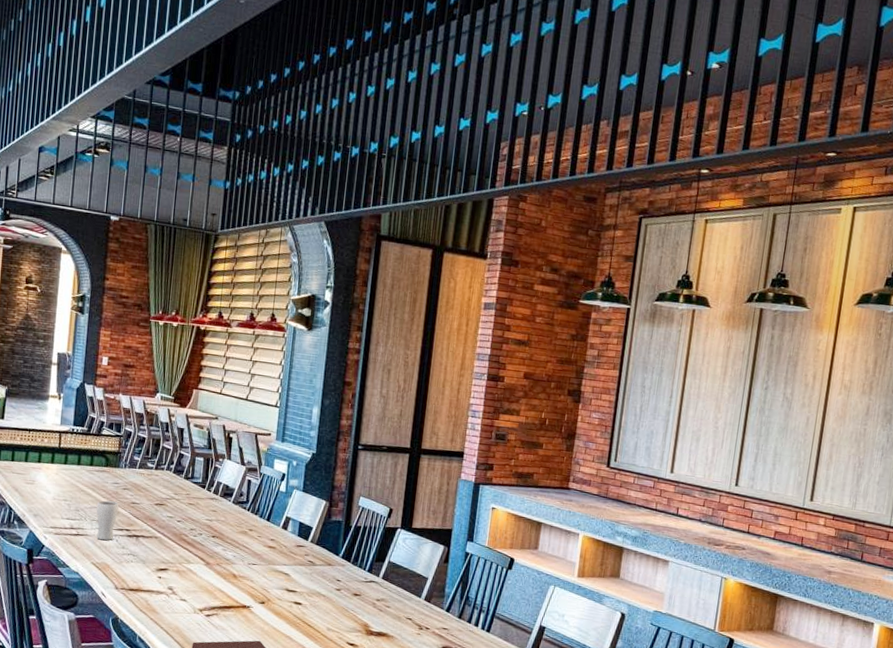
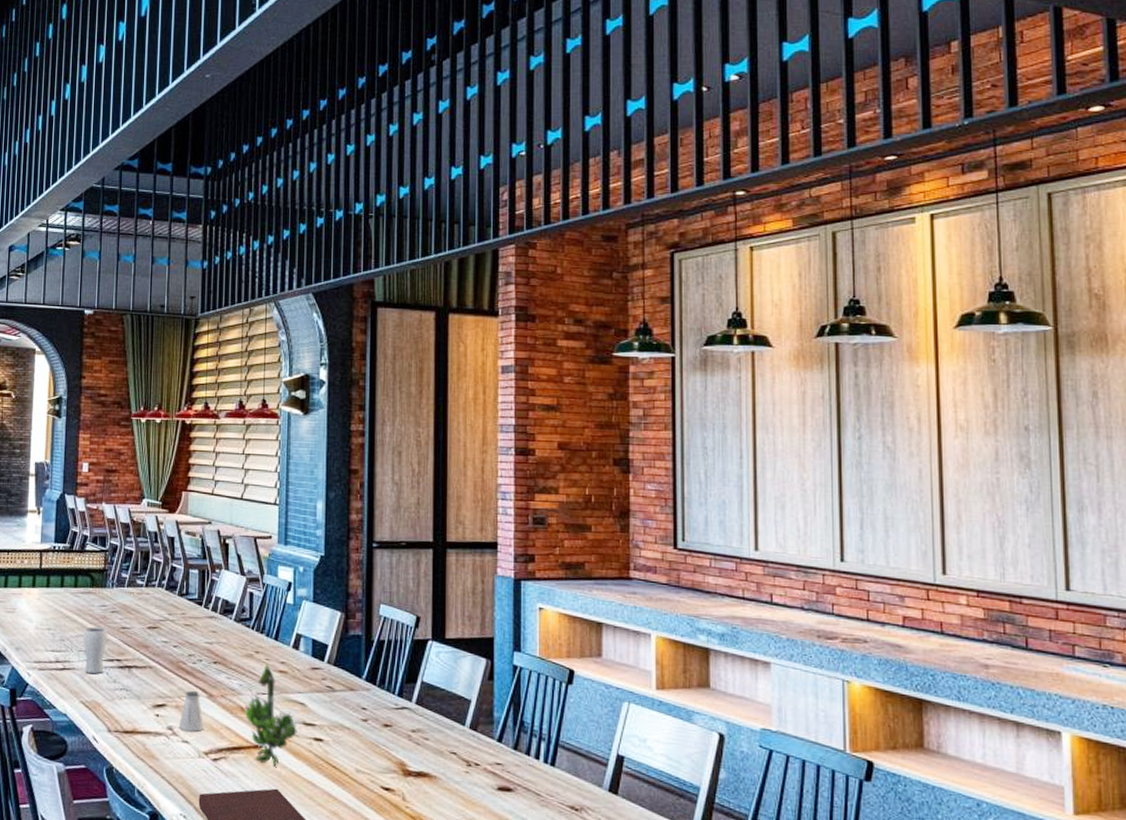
saltshaker: none [177,558,201,593] -> present [178,690,204,732]
banana bunch: none [237,539,281,623] -> present [245,663,297,767]

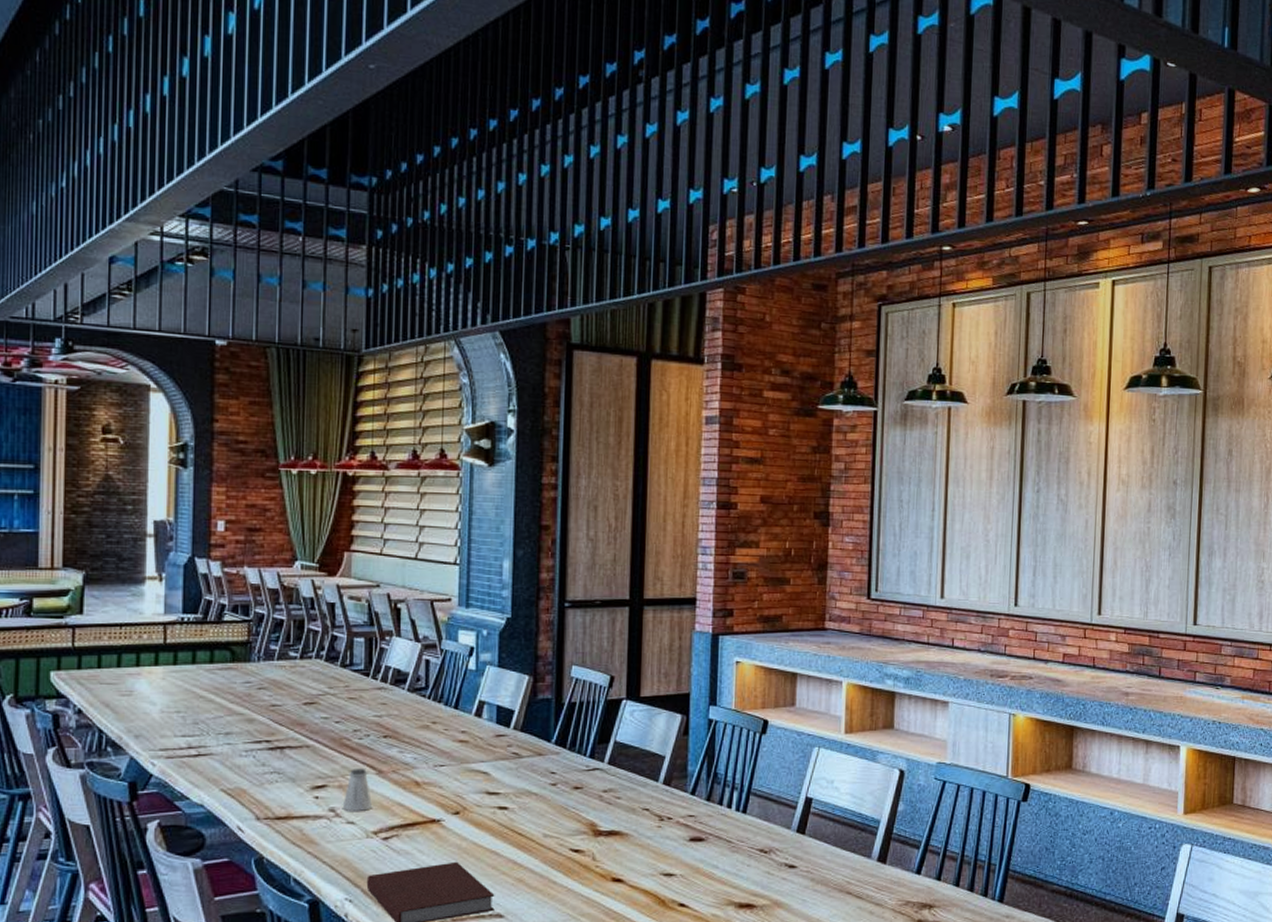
drinking glass: present [83,626,108,674] -> none [222,706,254,759]
banana bunch: present [245,663,297,767] -> none [420,733,480,840]

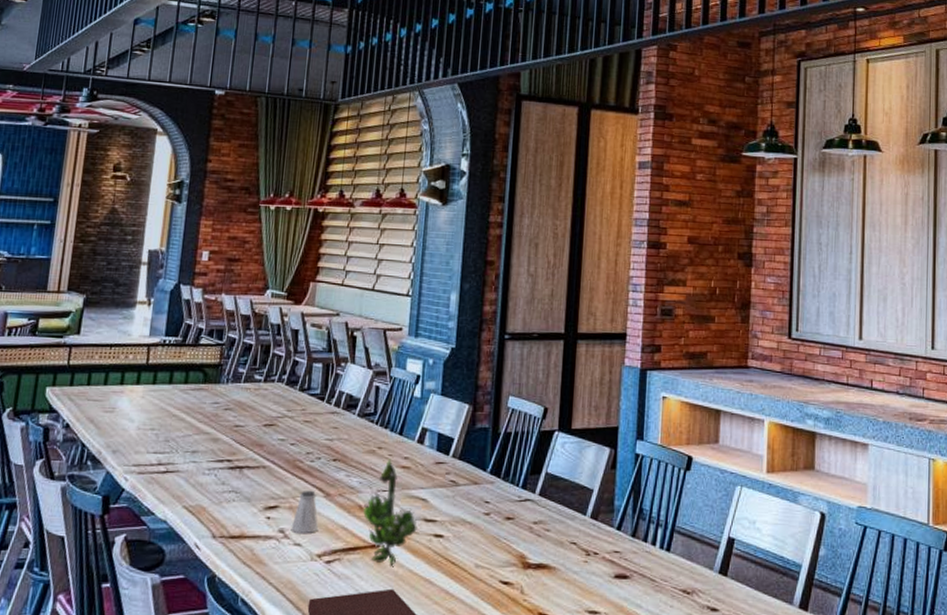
banana bunch: none [420,733,480,840] -> present [363,459,417,566]

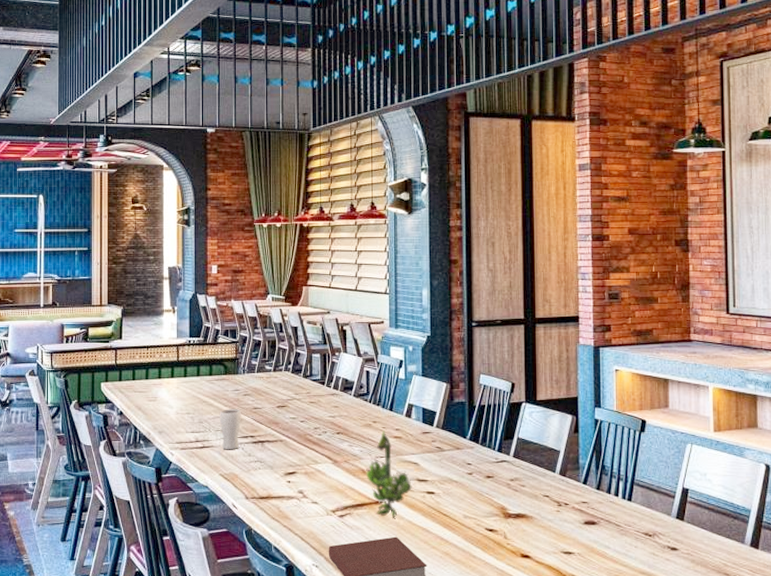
drinking glass: none [190,425,219,477] -> present [219,409,242,450]
saltshaker: present [290,490,319,534] -> none [308,458,331,494]

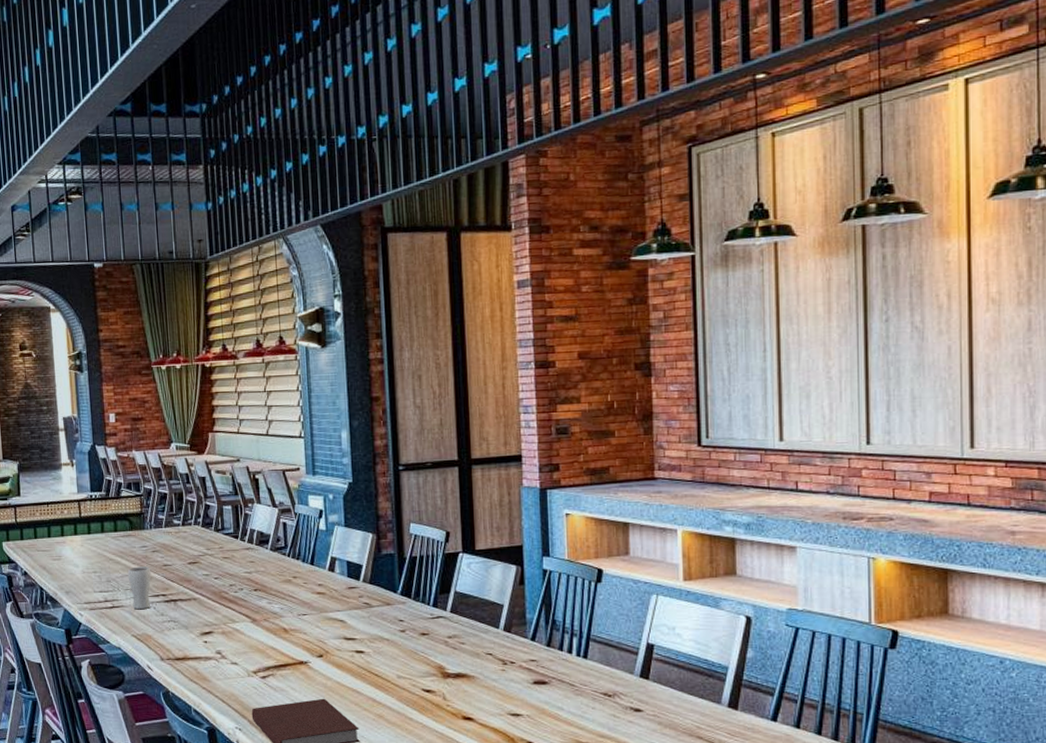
banana bunch: present [366,431,412,518] -> none [288,586,339,679]

